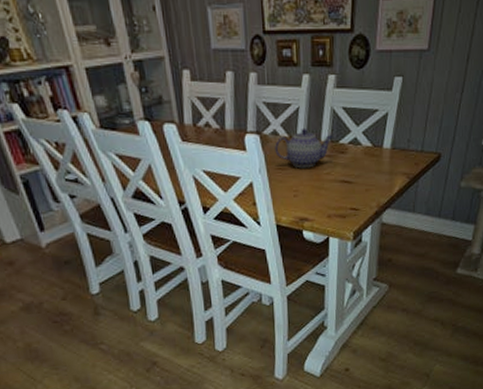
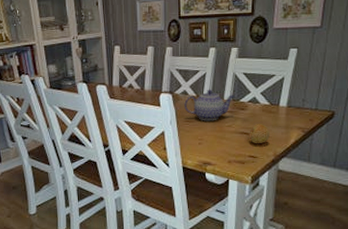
fruit: none [350,170,373,194] -> present [249,124,270,144]

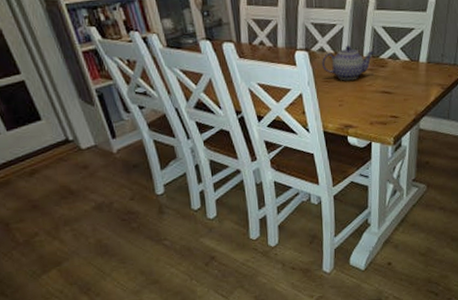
fruit: present [249,124,270,144] -> none [390,82,410,104]

